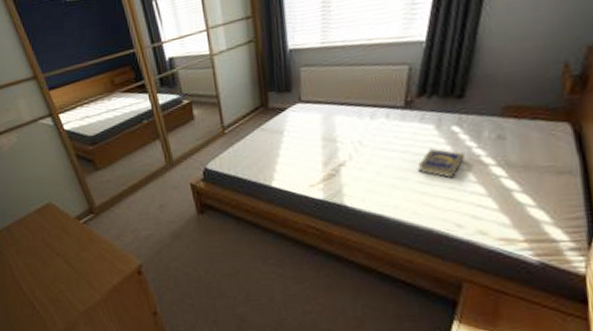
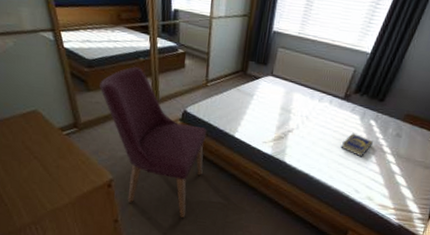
chair: none [107,131,243,299] -> present [99,67,207,219]

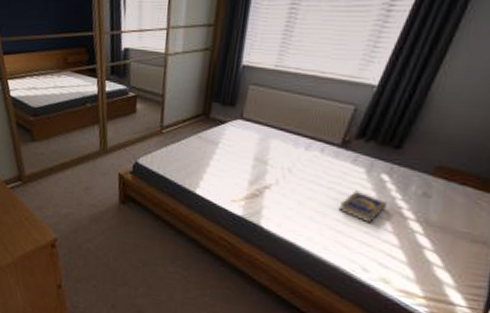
chair: present [99,67,207,219] -> none [44,114,162,290]

